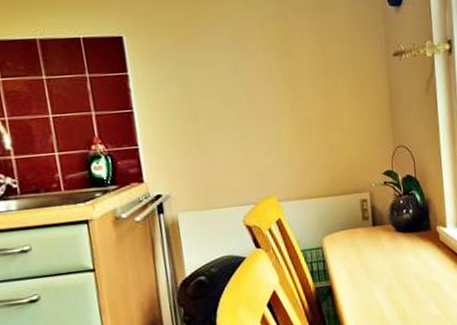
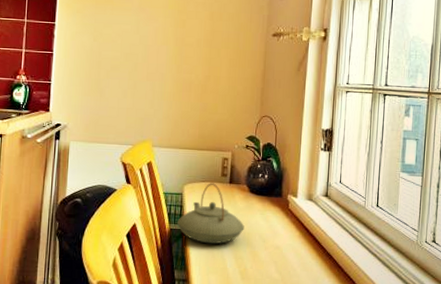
teapot: none [322,229,397,296] -> present [177,183,244,244]

